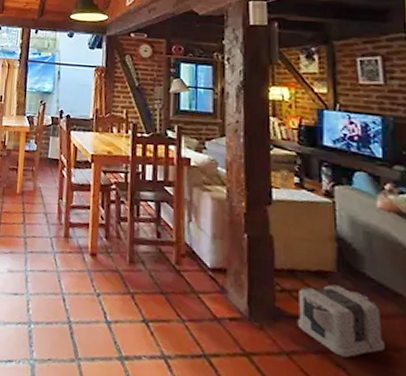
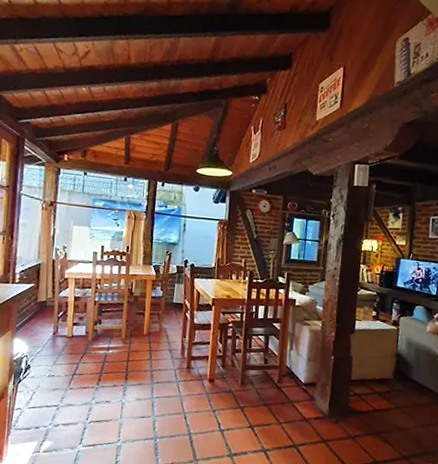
speaker: present [297,284,385,358] -> none [362,387,418,436]

